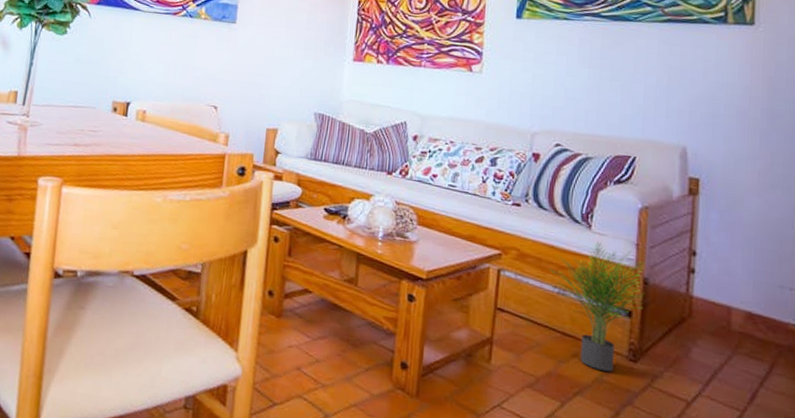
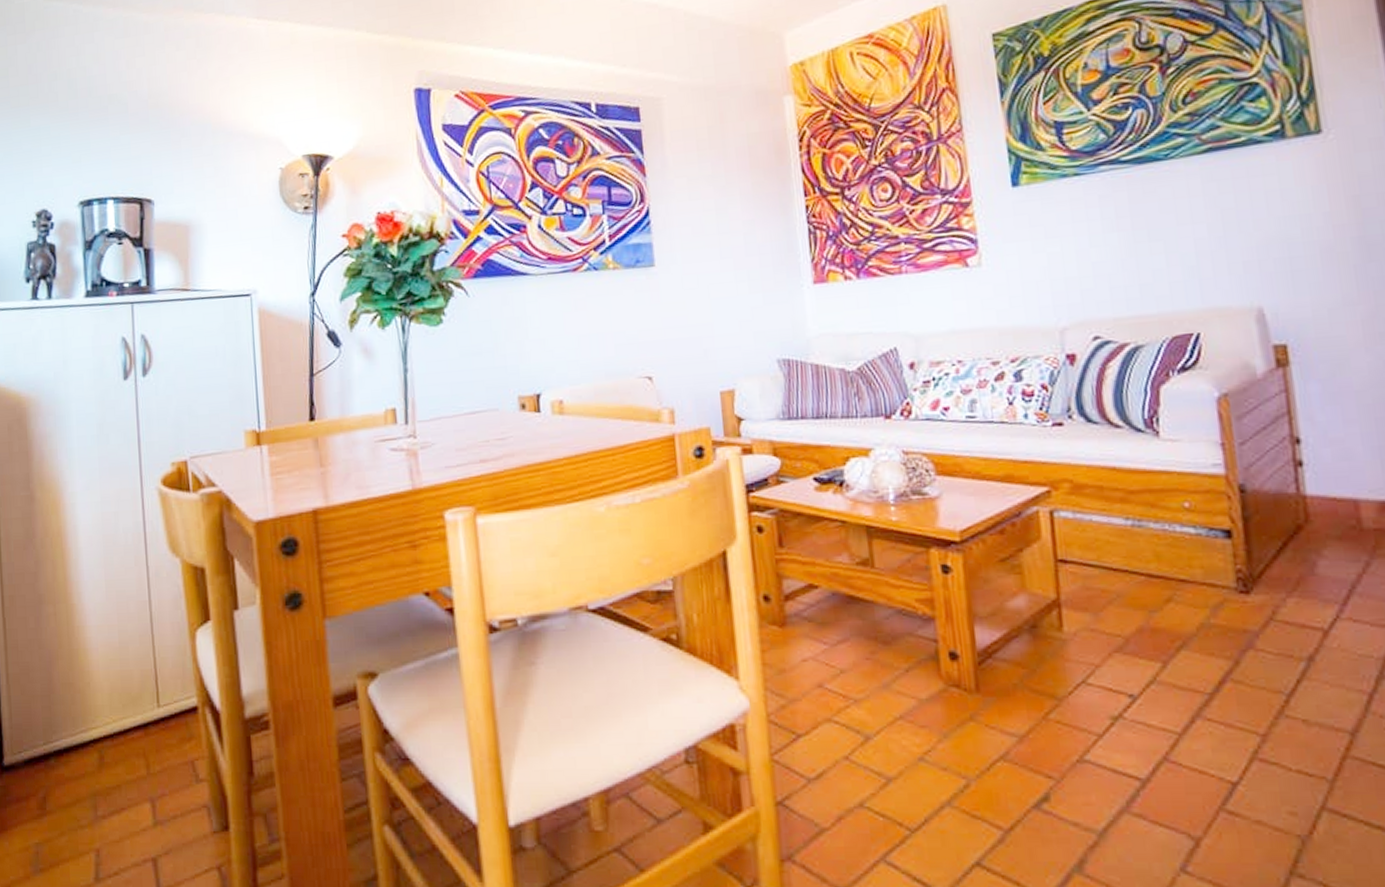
potted plant: present [548,241,645,372] -> none [1114,449,1245,614]

